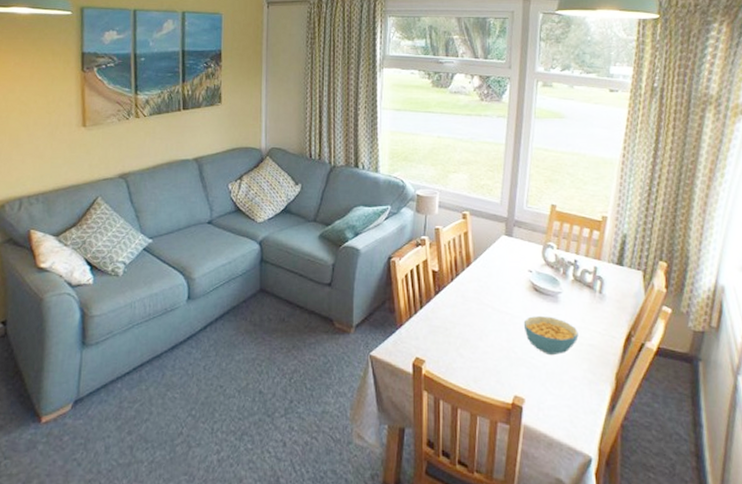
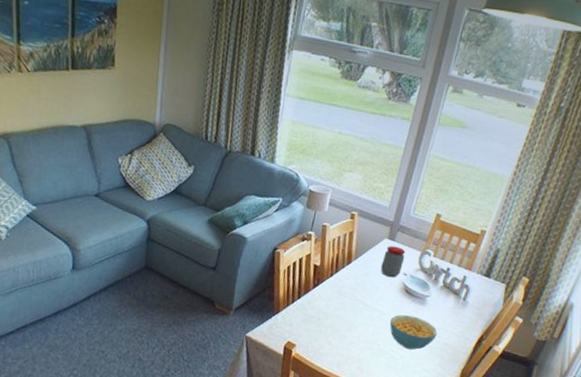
jar: none [503,242,527,276] -> present [381,246,406,278]

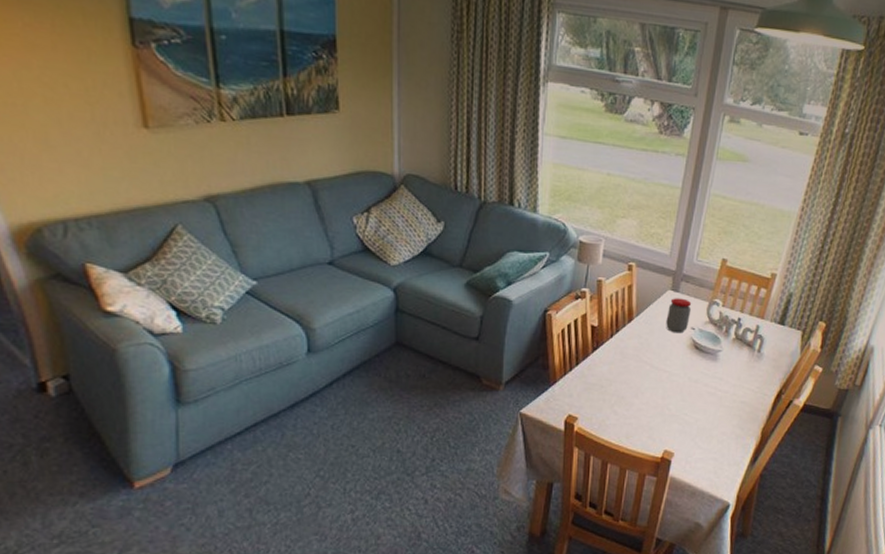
cereal bowl: present [389,314,438,350] -> none [680,374,733,411]

